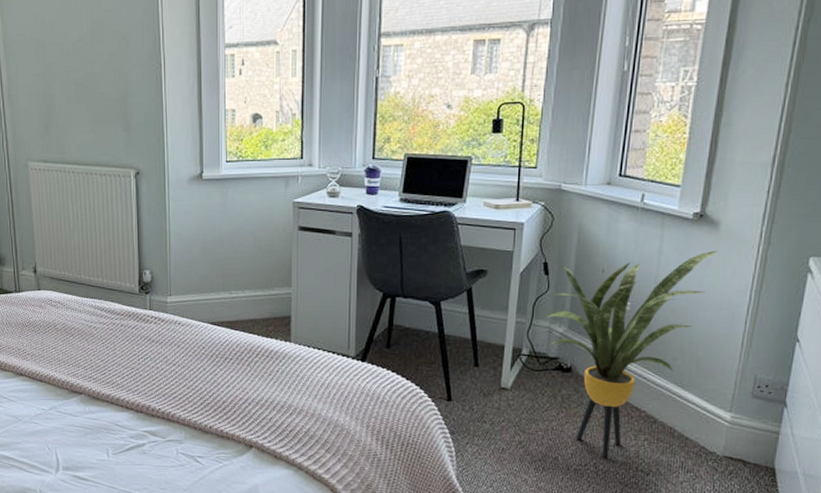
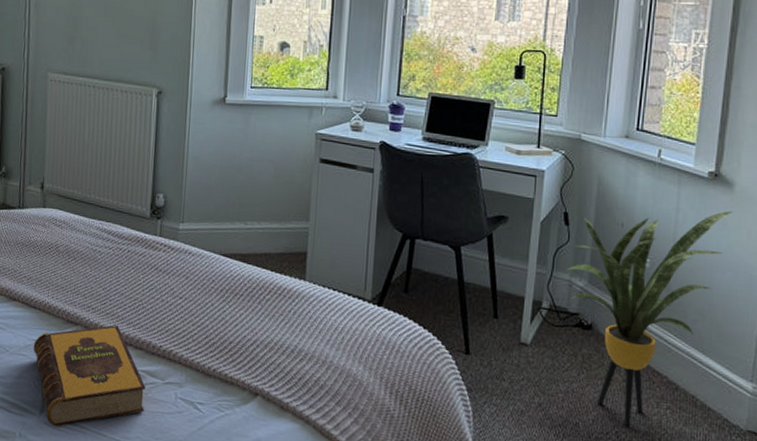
hardback book: none [43,392,149,483] -> present [33,324,146,427]

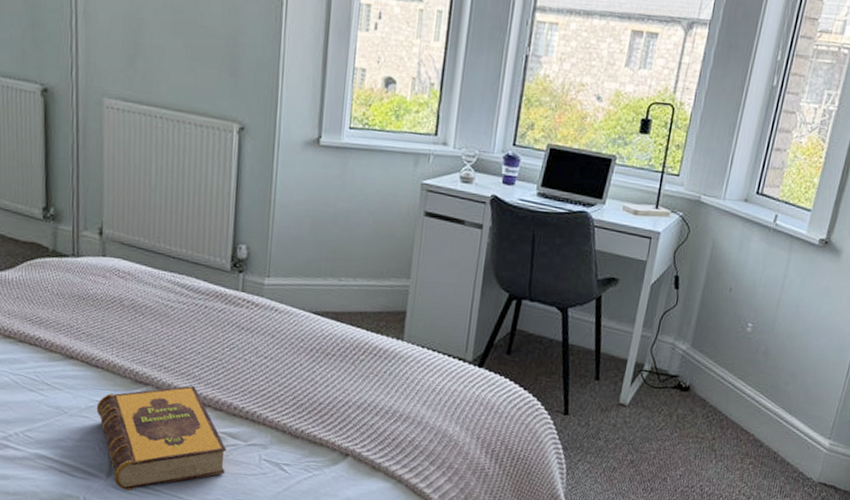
house plant: present [566,210,734,426] -> none [671,278,837,480]

